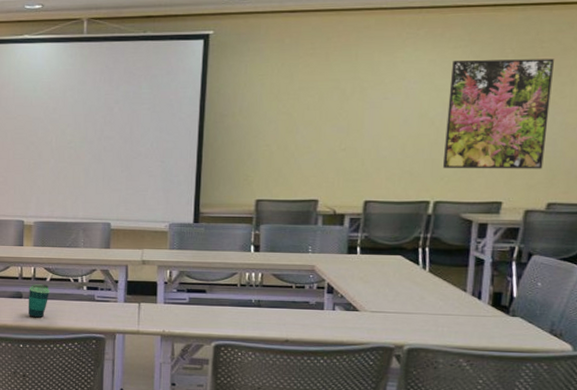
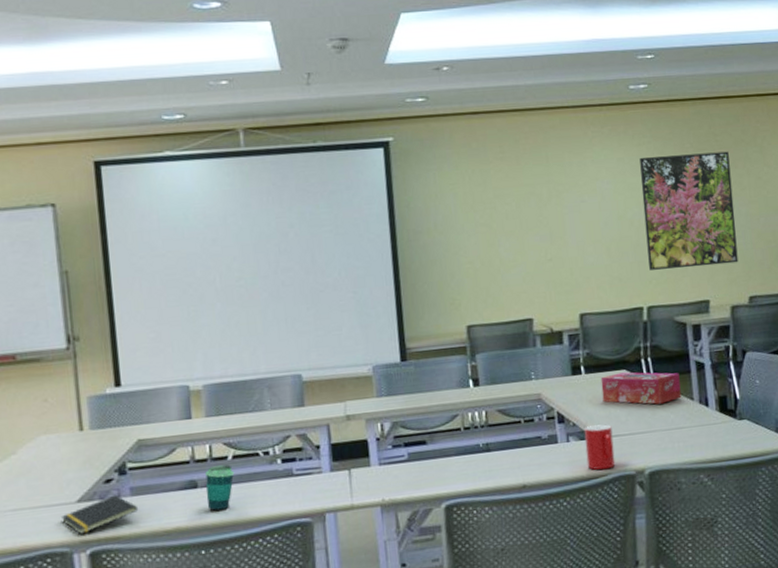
cup: none [348,300,378,339] -> present [584,424,616,471]
tissue box: none [373,257,456,291] -> present [600,372,682,405]

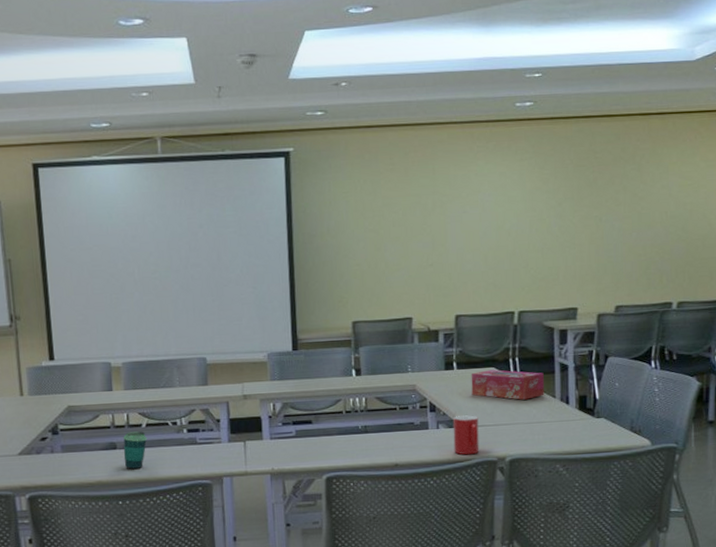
notepad: present [60,494,139,534] -> none [5,451,68,481]
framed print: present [640,151,739,270] -> none [520,168,608,278]

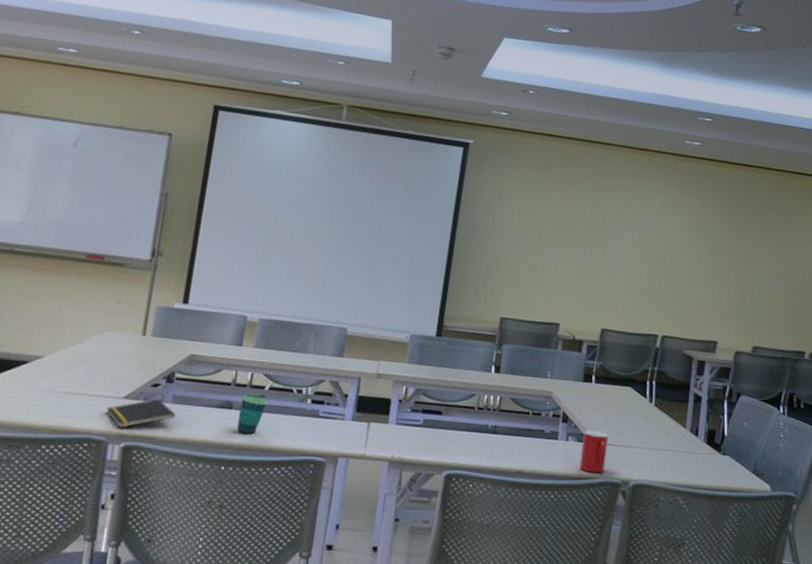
notepad: none [5,451,68,481] -> present [106,399,176,428]
tissue box: present [471,369,544,400] -> none [605,388,678,425]

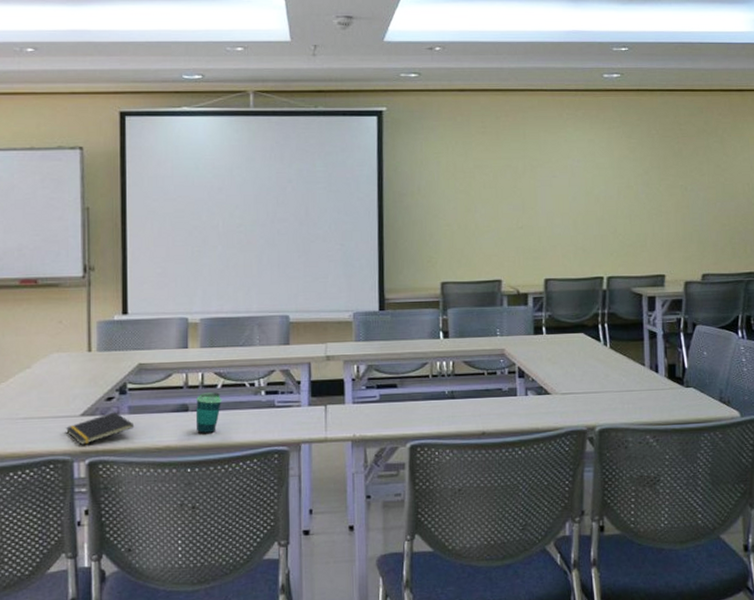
cup: present [579,430,609,474] -> none [541,382,569,424]

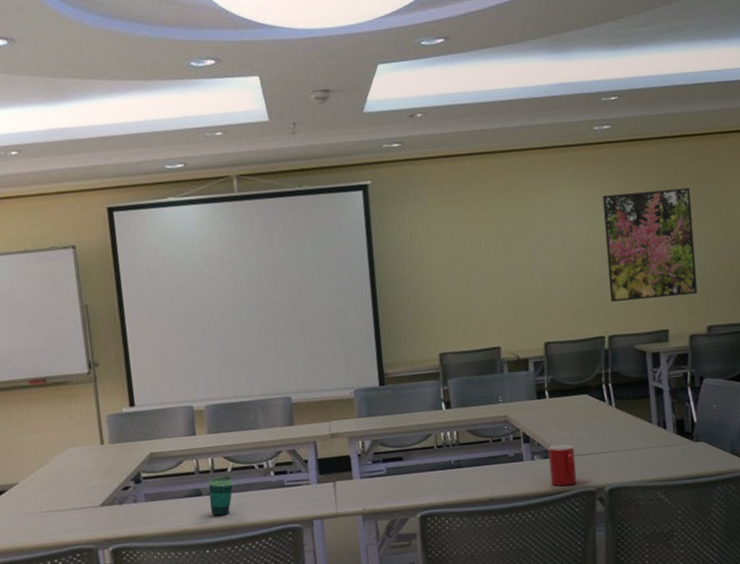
notepad: present [65,412,135,445] -> none [86,500,152,534]
cup: none [541,382,569,424] -> present [547,444,577,487]
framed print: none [608,140,694,244] -> present [603,188,698,302]

